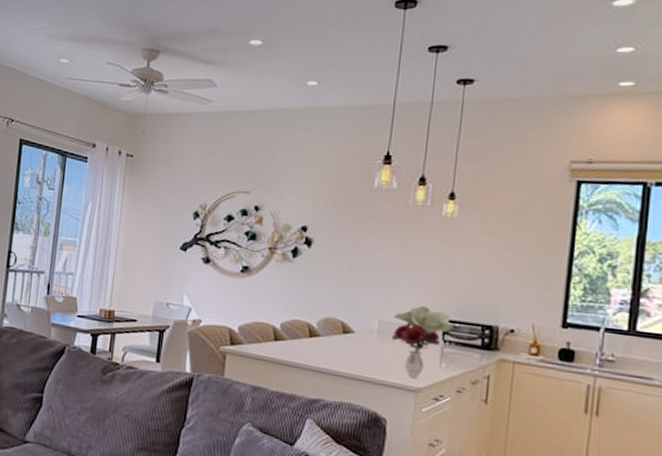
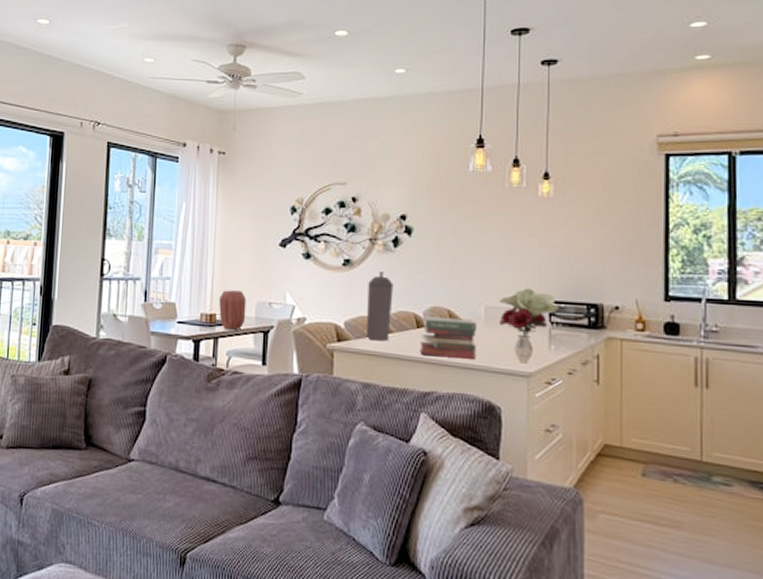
vase: none [118,288,145,327] -> present [219,290,246,330]
canister: none [259,280,290,348] -> present [367,271,394,341]
books: none [310,326,369,371] -> present [420,316,476,359]

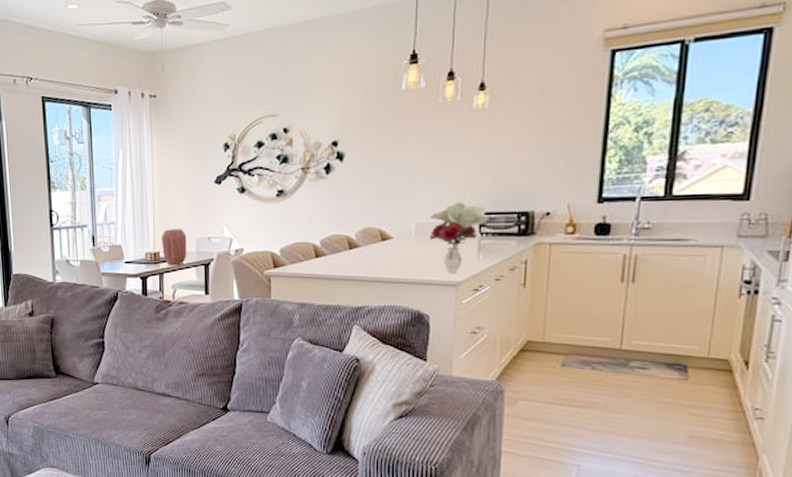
canister: present [367,271,394,341] -> none [301,199,326,264]
books: present [420,316,476,359] -> none [352,237,407,274]

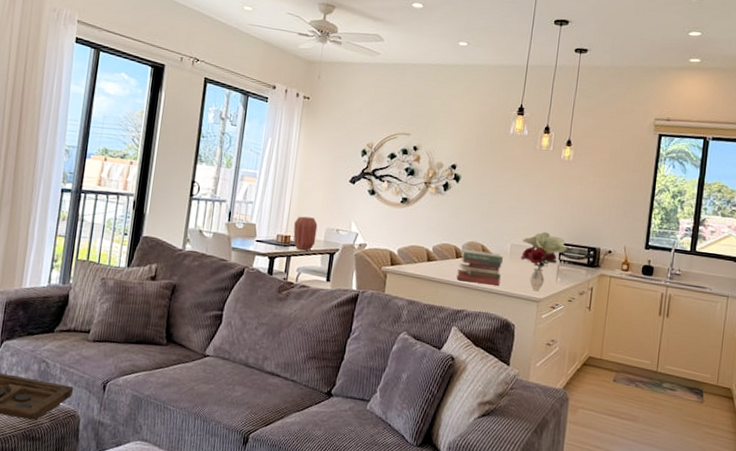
books: none [352,237,407,274] -> present [456,249,503,286]

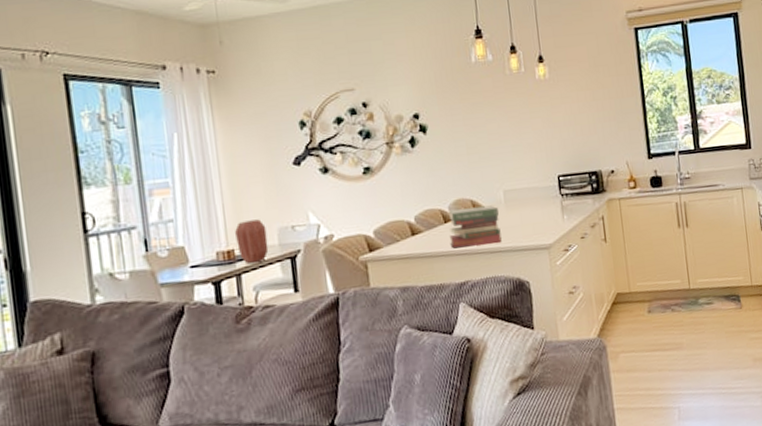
flower bouquet: present [521,232,568,292] -> none [514,167,567,238]

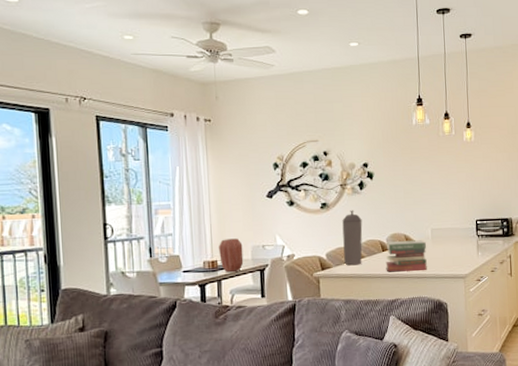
canister: none [391,173,420,244] -> present [342,210,363,266]

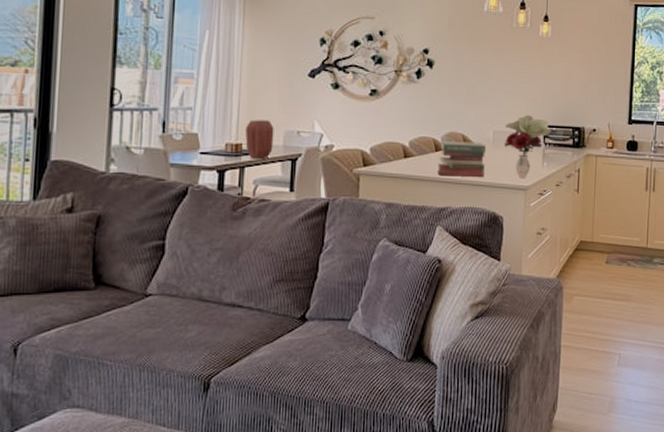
canister: present [342,210,363,266] -> none [390,101,416,164]
flower bouquet: none [440,212,483,269] -> present [504,115,552,179]

